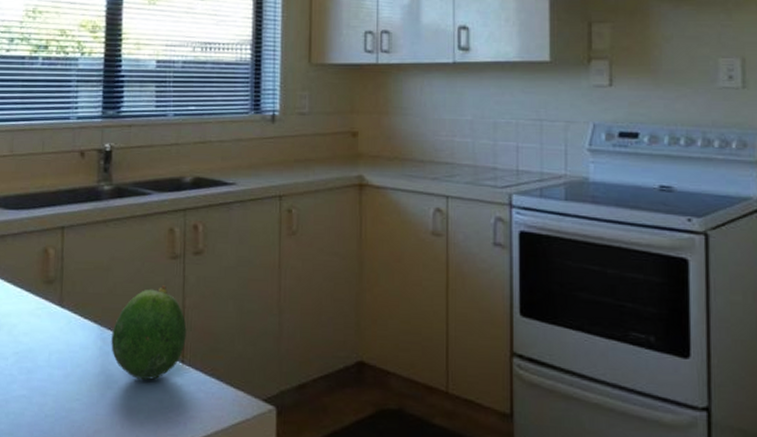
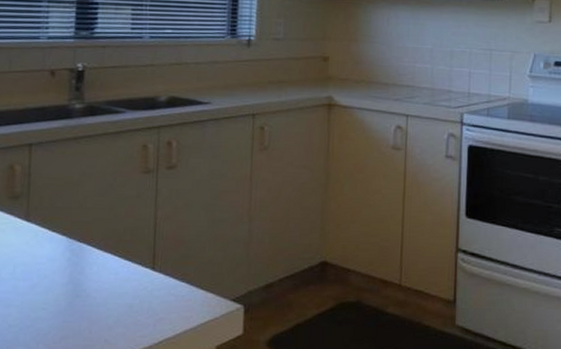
fruit: present [111,285,187,381] -> none [80,198,158,288]

